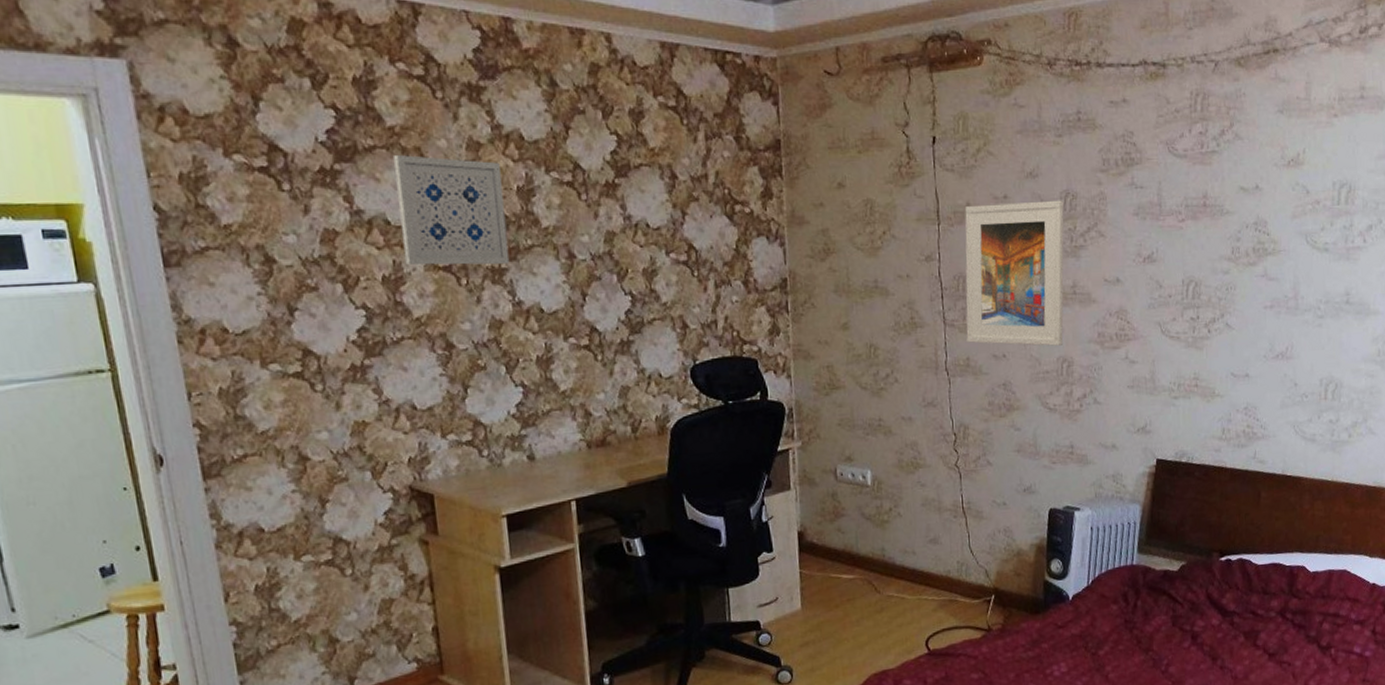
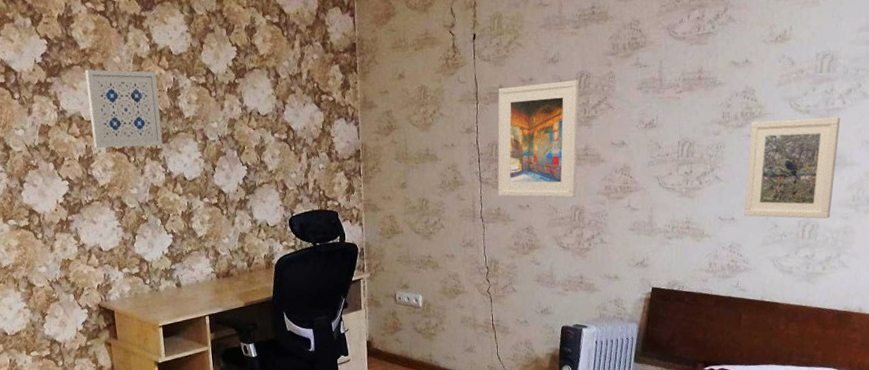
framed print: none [1259,257,1362,377] -> present [744,116,841,219]

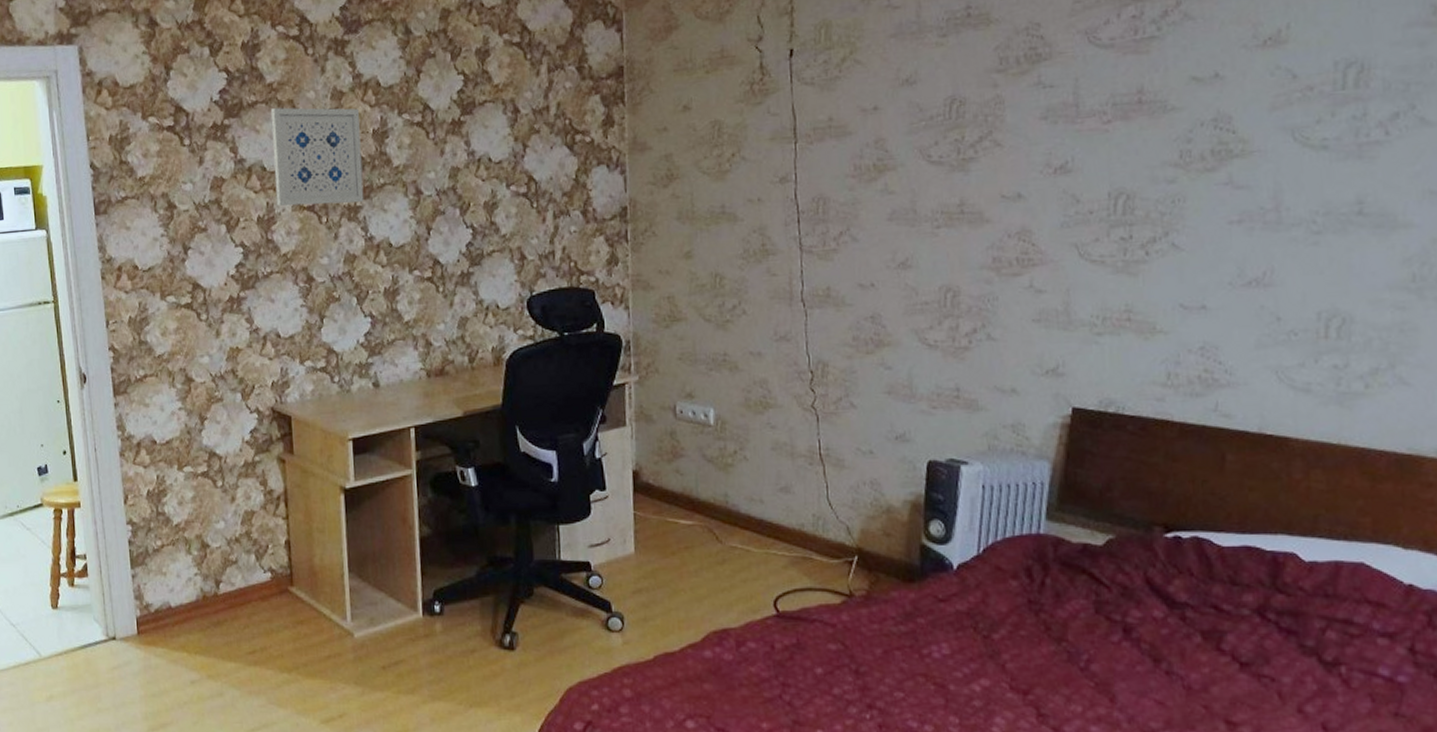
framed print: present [497,80,579,198] -> none [826,107,949,274]
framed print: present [744,116,841,219] -> none [1222,154,1383,310]

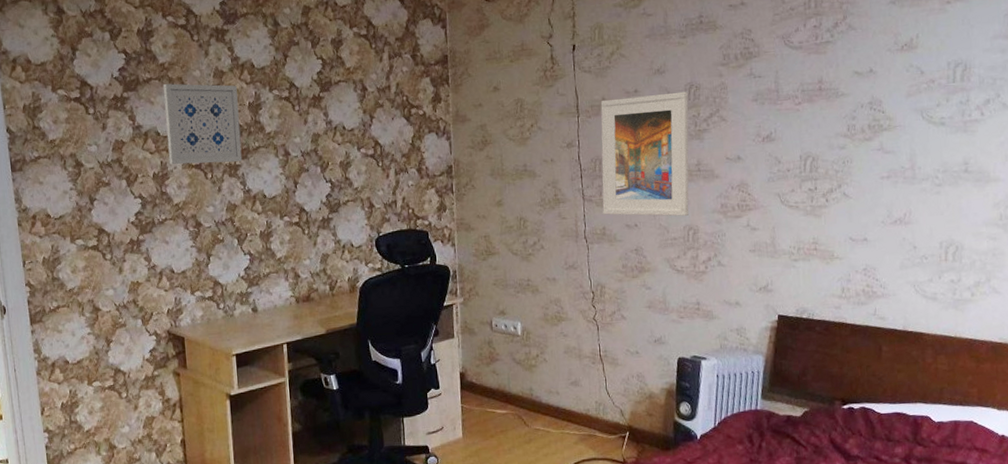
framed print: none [826,107,949,274] -> present [600,91,689,217]

